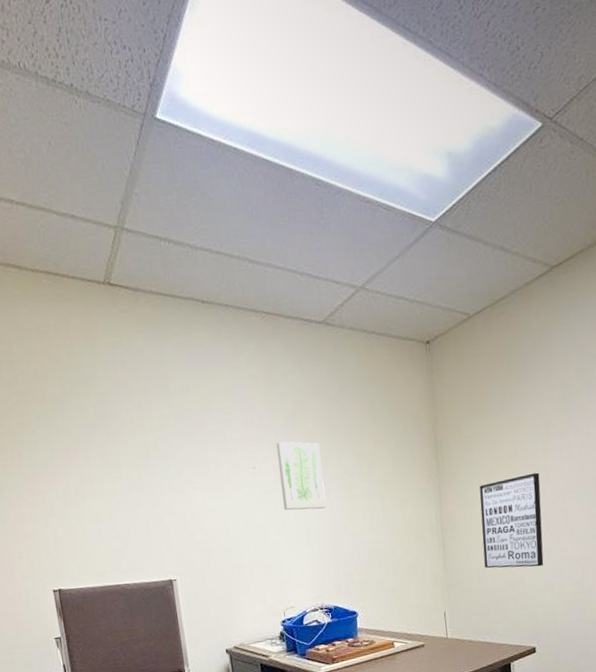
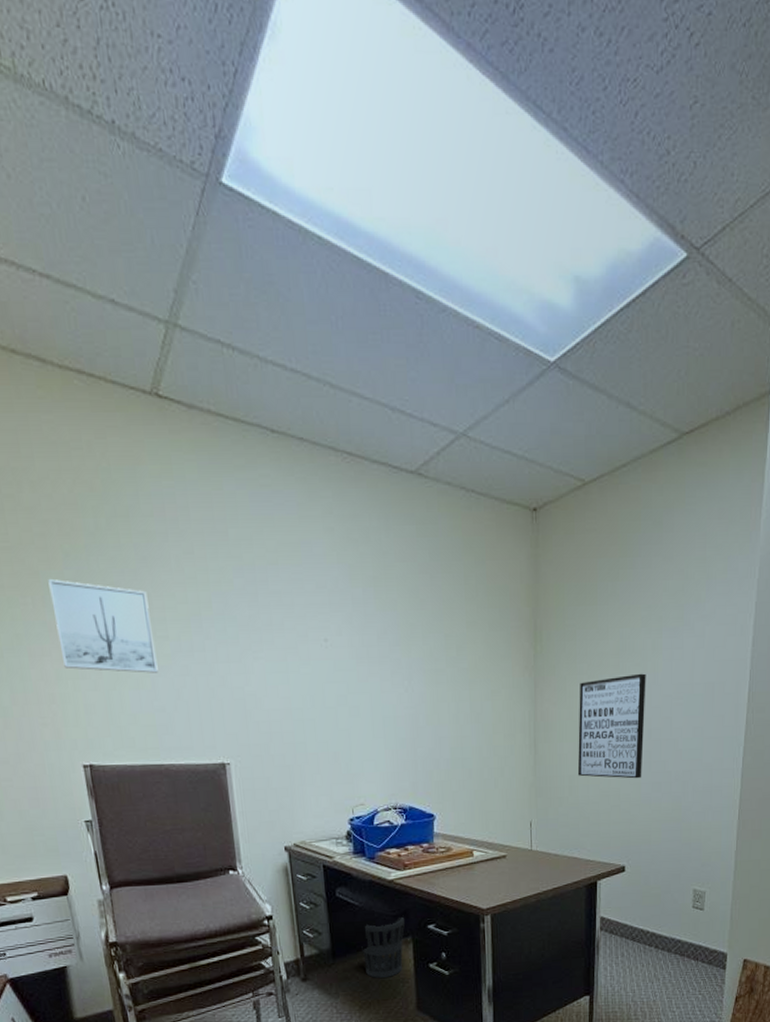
wall art: none [24,437,114,510] -> present [48,578,158,673]
wall art: present [276,441,327,511] -> none [352,612,407,695]

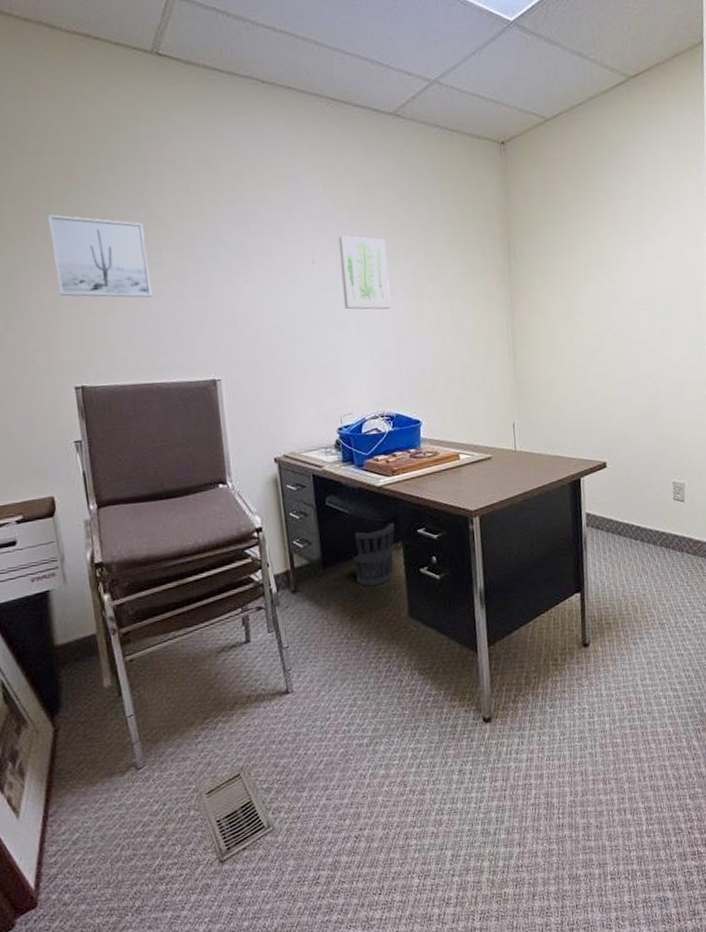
wall art: none [352,612,407,695] -> present [338,236,391,310]
wall art: present [577,673,646,779] -> none [552,282,616,379]

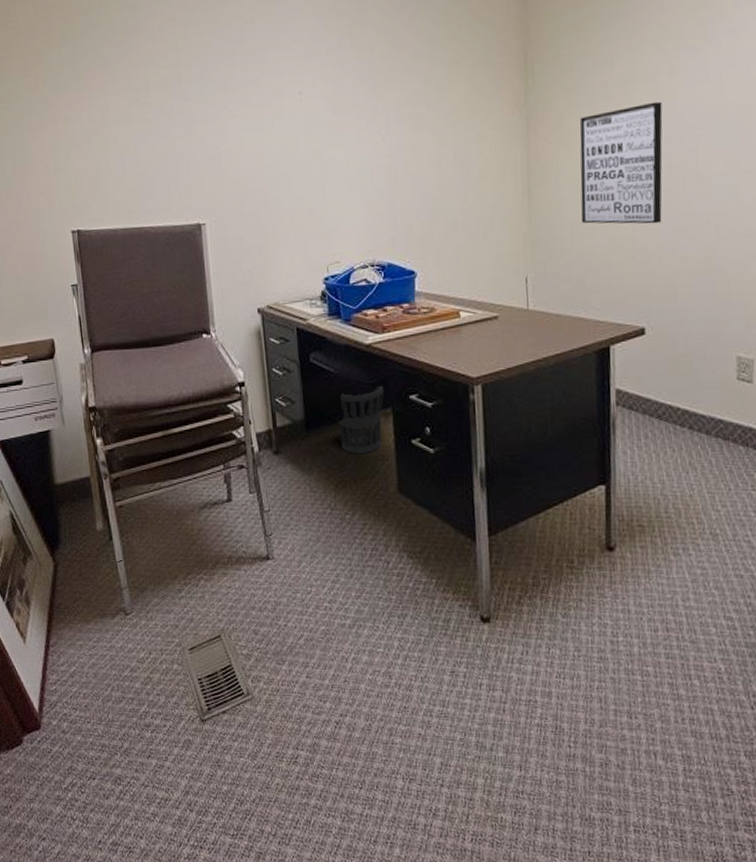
wall art: present [48,214,152,298] -> none [48,57,141,140]
wall art: present [338,236,391,310] -> none [327,61,385,145]
wall art: none [552,282,616,379] -> present [579,101,663,224]

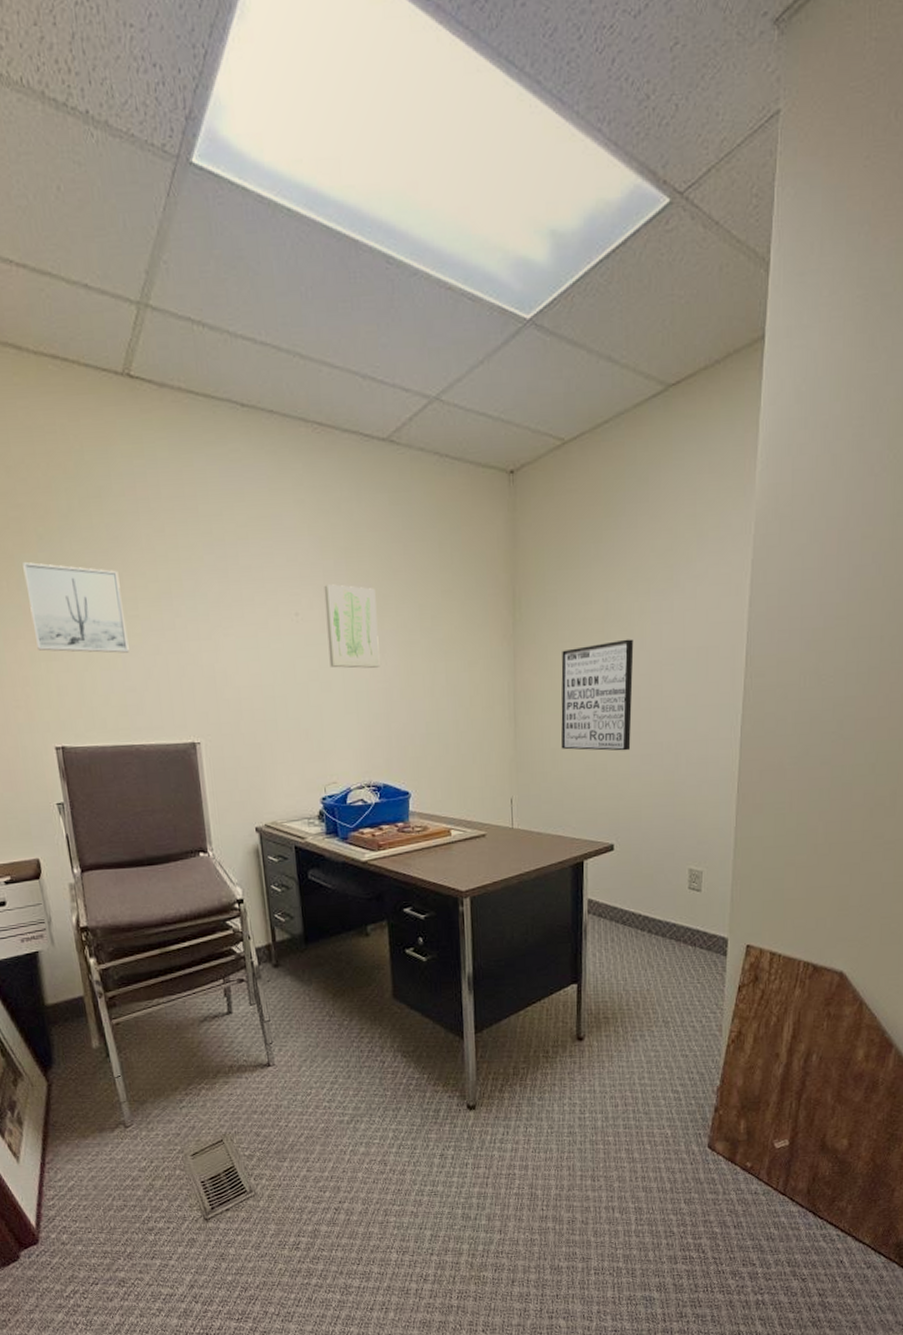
wall art: none [48,57,141,140] -> present [23,561,129,653]
wall art: none [327,61,385,145] -> present [324,584,380,668]
wastebasket: present [337,386,384,454] -> none [335,901,380,964]

